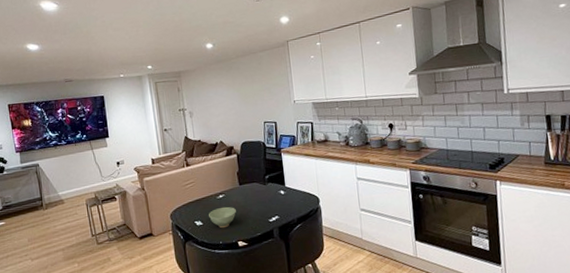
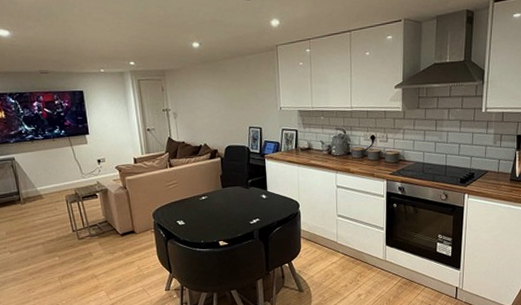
bowl: present [209,206,236,229] -> none [191,208,218,229]

